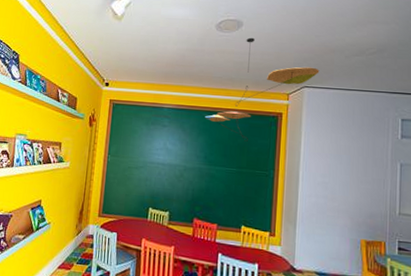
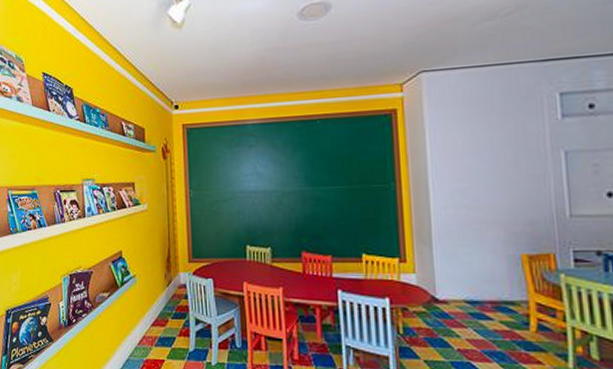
ceiling mobile: present [205,37,320,142] -> none [299,20,439,151]

